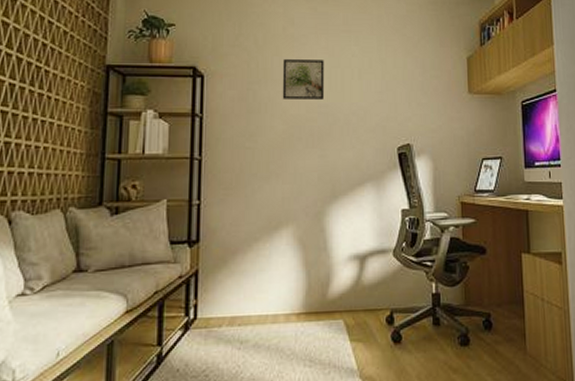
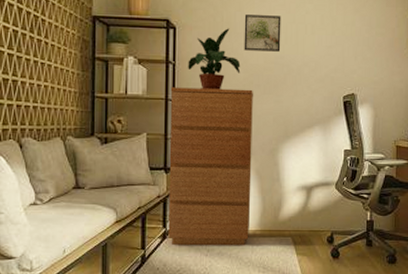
dresser: none [191,143,295,337] -> present [168,87,254,245]
potted plant: none [217,75,279,145] -> present [188,28,241,90]

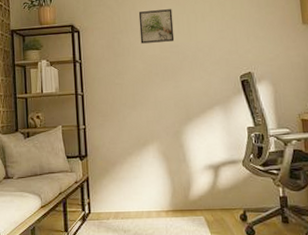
dresser: present [168,87,254,245] -> none [79,78,162,227]
potted plant: present [188,28,241,90] -> none [92,26,140,82]

